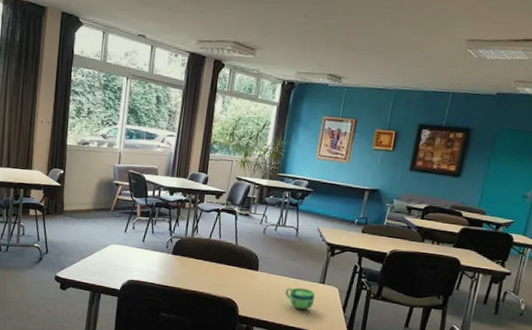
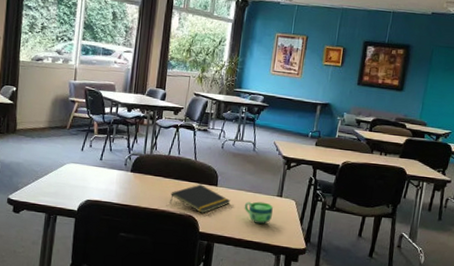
notepad: none [210,268,271,297] -> present [170,184,231,214]

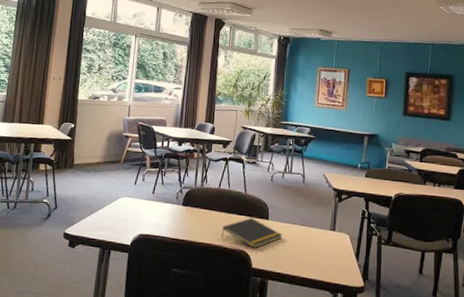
cup: present [244,201,273,224] -> none [297,235,327,260]

